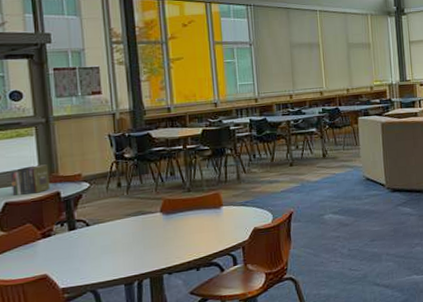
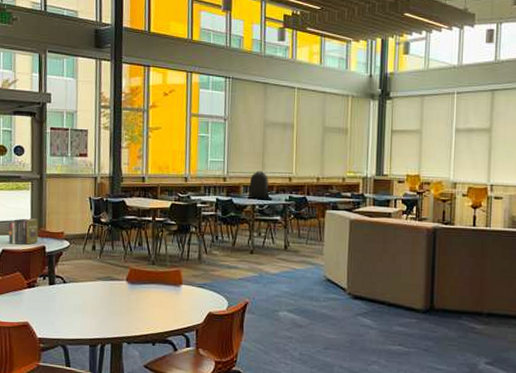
backpack: none [281,88,302,115] -> present [249,170,269,199]

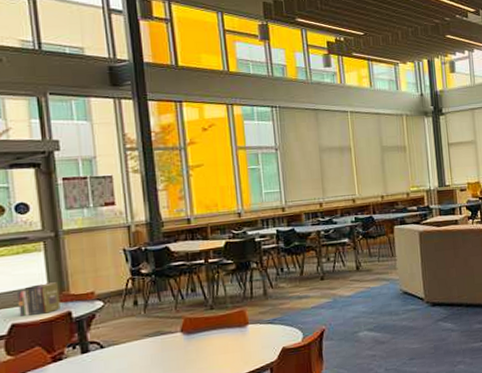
backpack: present [249,170,269,199] -> none [311,196,334,225]

